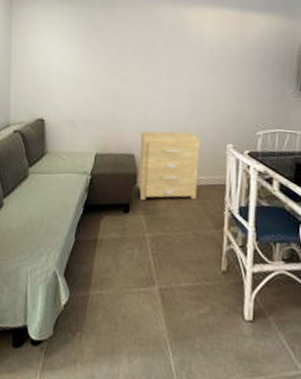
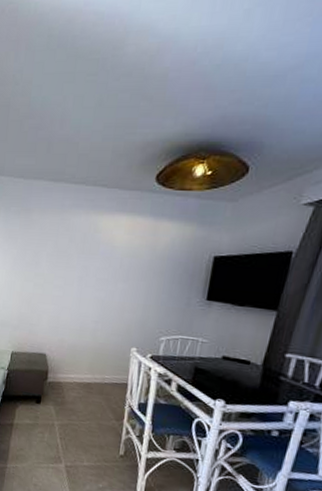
side table: present [138,130,201,201] -> none [49,333,107,395]

